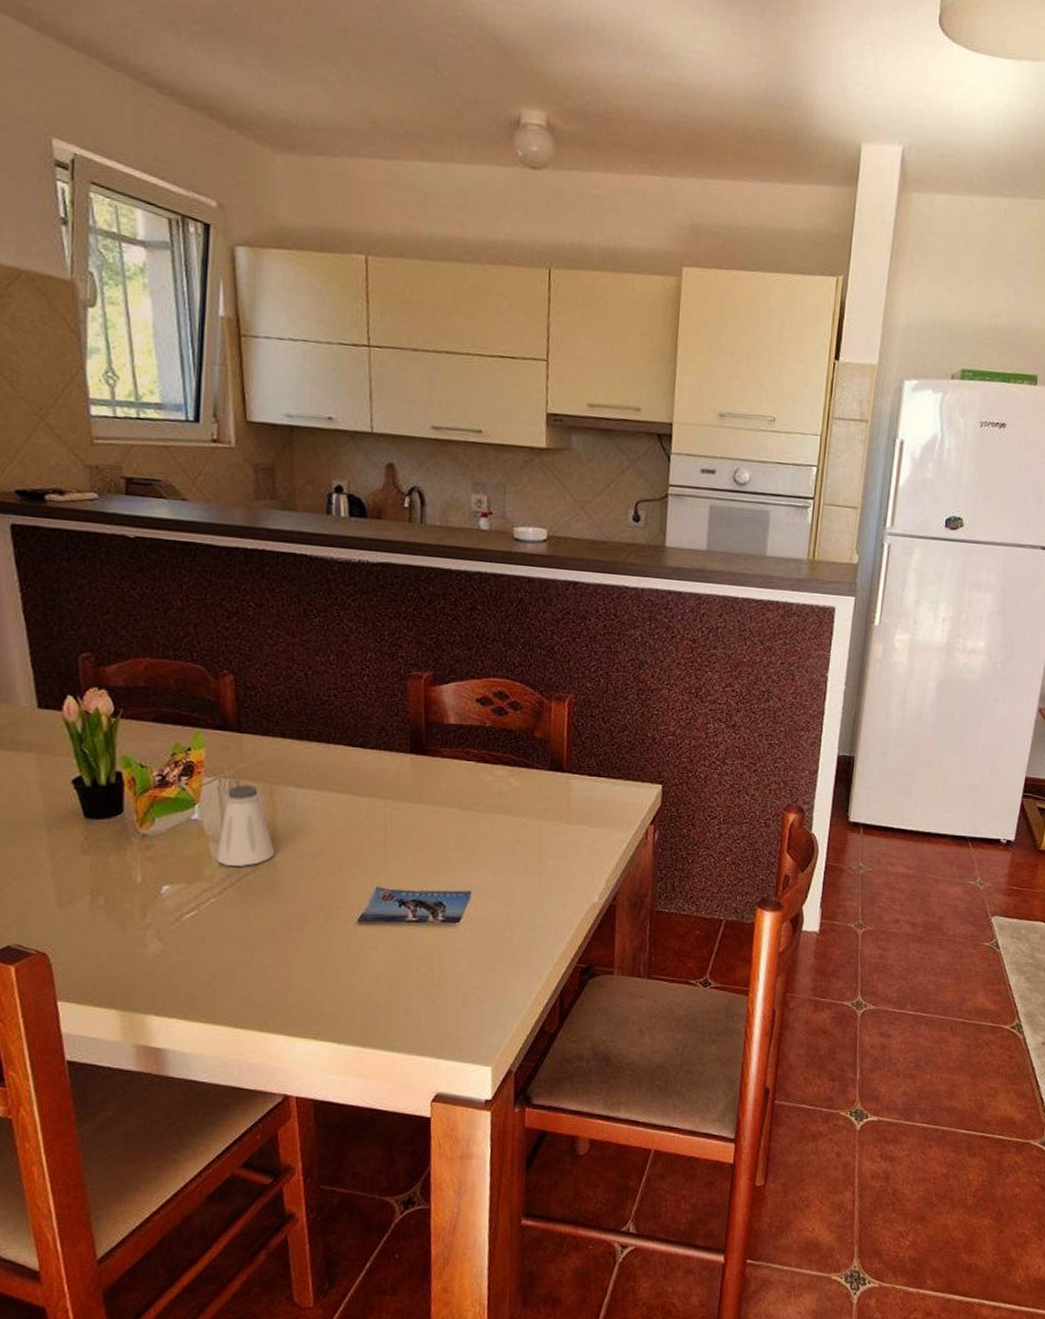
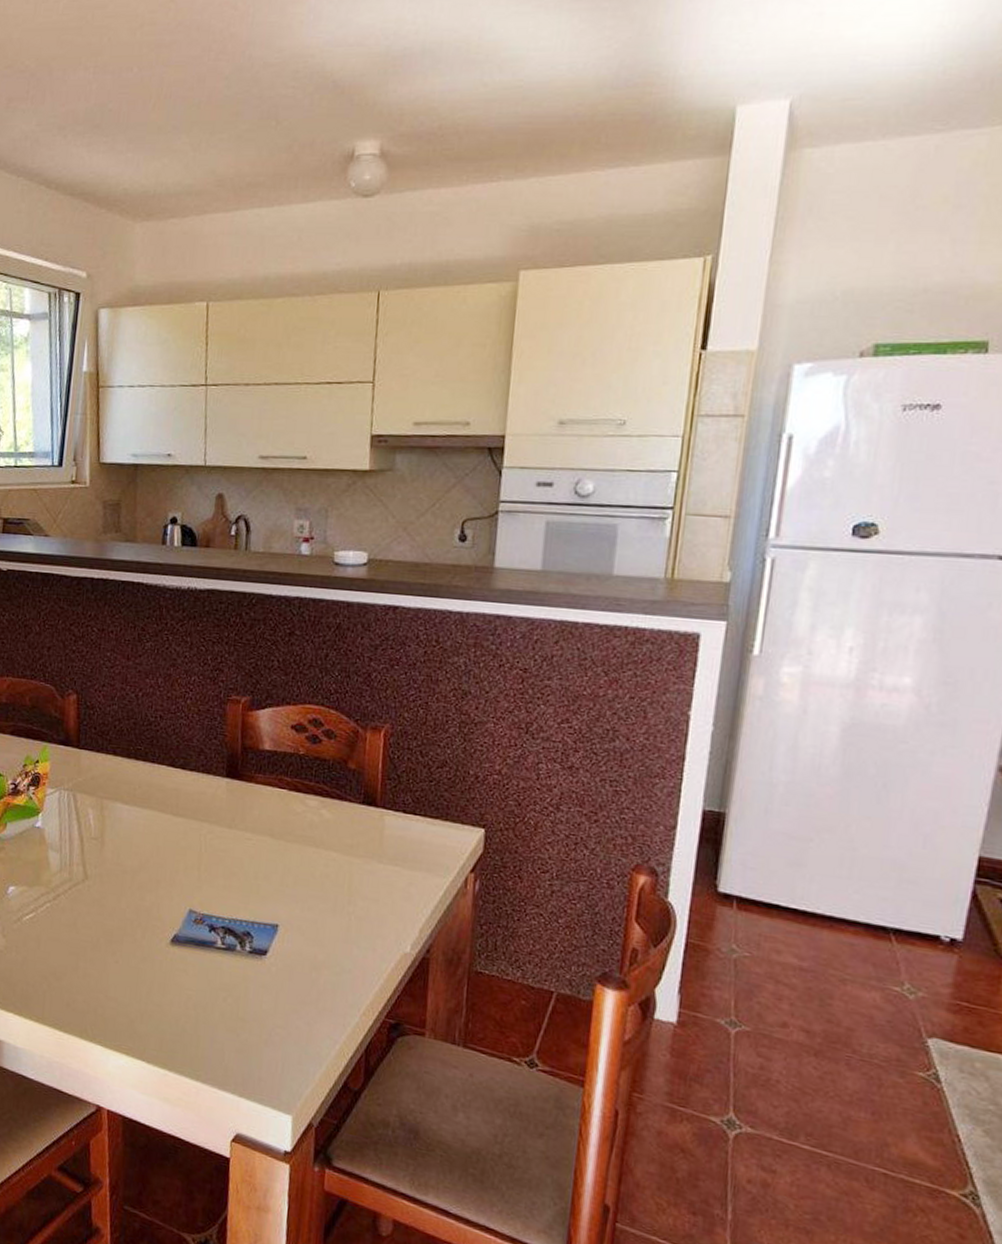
saltshaker: present [216,785,276,866] -> none [53,797,102,876]

